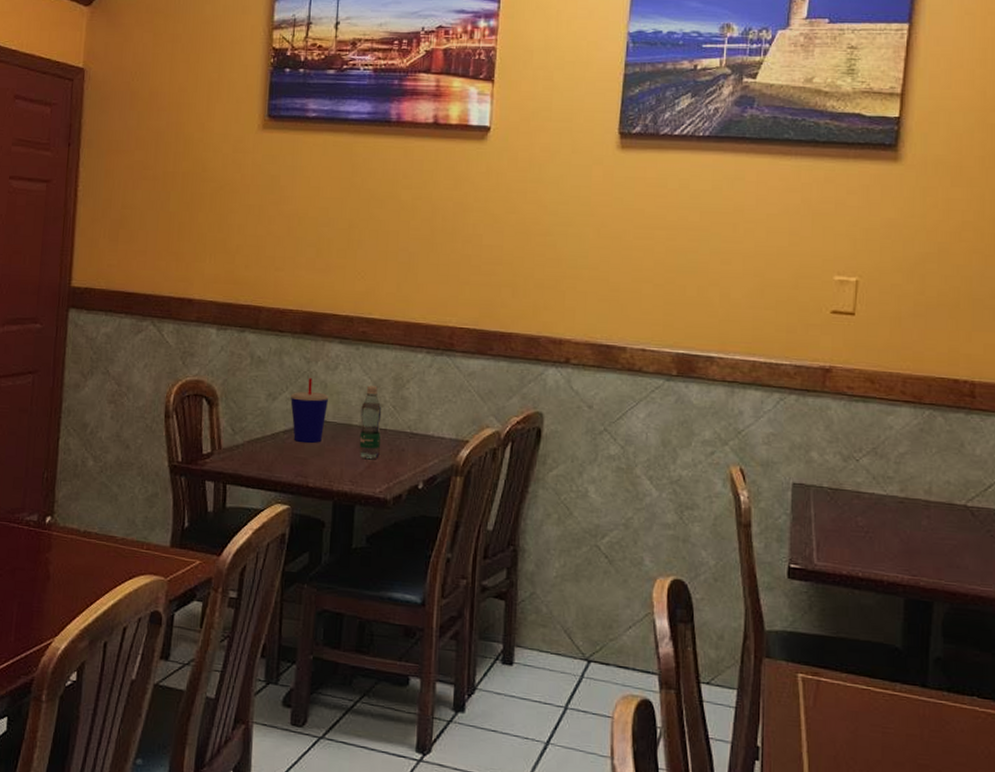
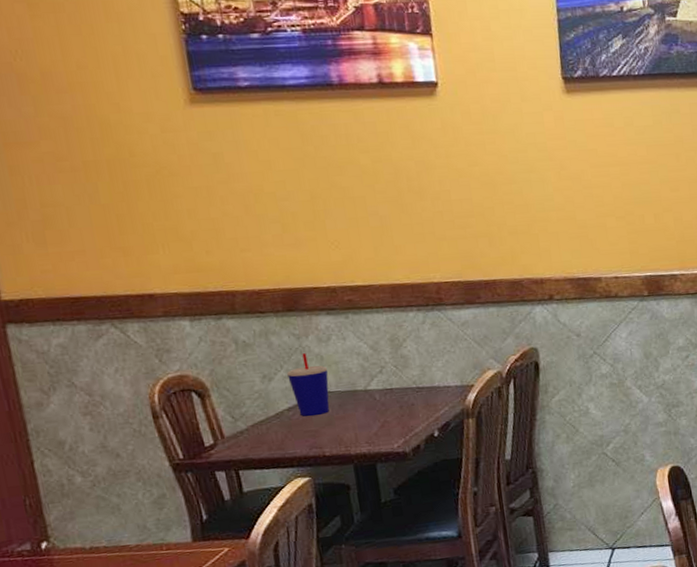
bottle: present [359,385,382,460] -> none [362,350,391,420]

